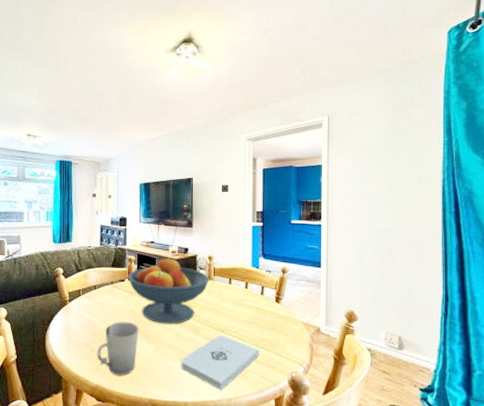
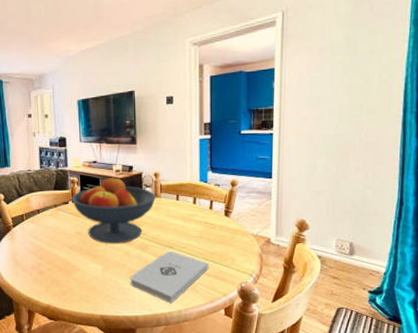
cup: present [97,321,139,375] -> none [45,243,87,295]

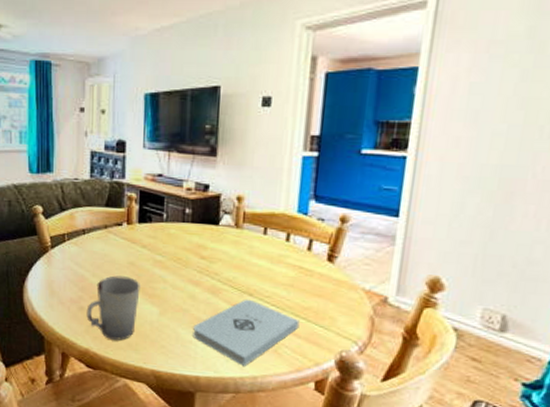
cup: none [45,243,87,295] -> present [86,275,140,340]
fruit bowl: present [72,177,156,244] -> none [127,196,236,283]

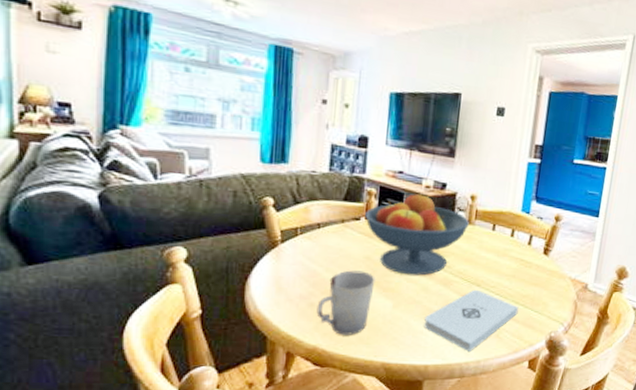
fruit bowl: none [127,196,236,283] -> present [365,193,469,276]

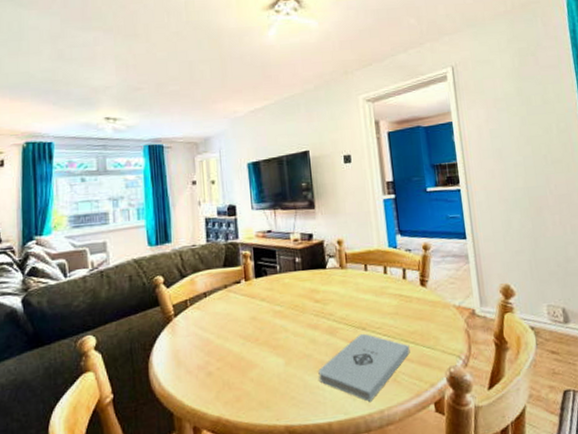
cup: present [316,270,376,335] -> none [214,332,265,401]
fruit bowl: present [365,193,469,276] -> none [244,247,341,329]

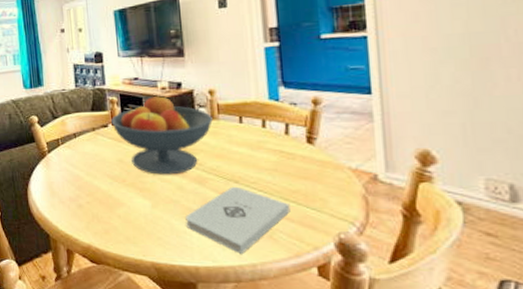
fruit bowl: none [244,247,341,329] -> present [111,95,213,175]

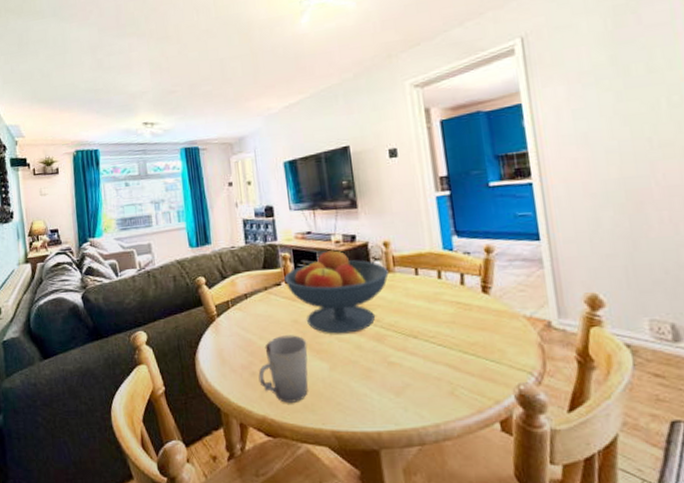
cup: none [85,173,131,234] -> present [258,335,308,403]
notepad: present [185,186,291,254] -> none [365,342,470,414]

